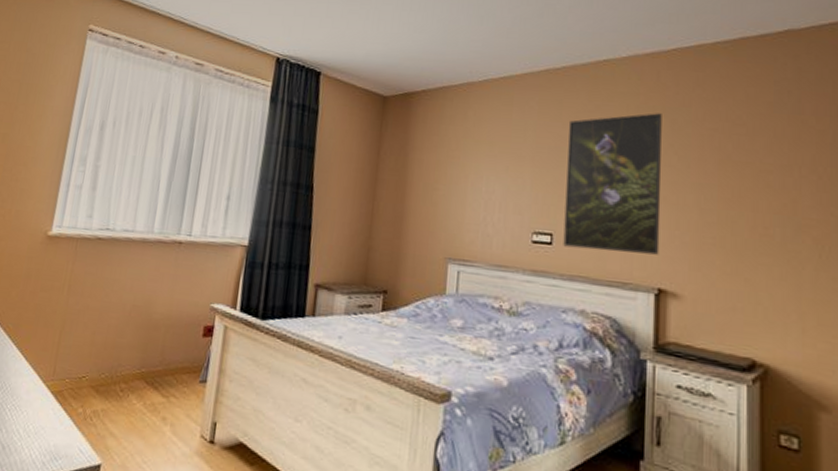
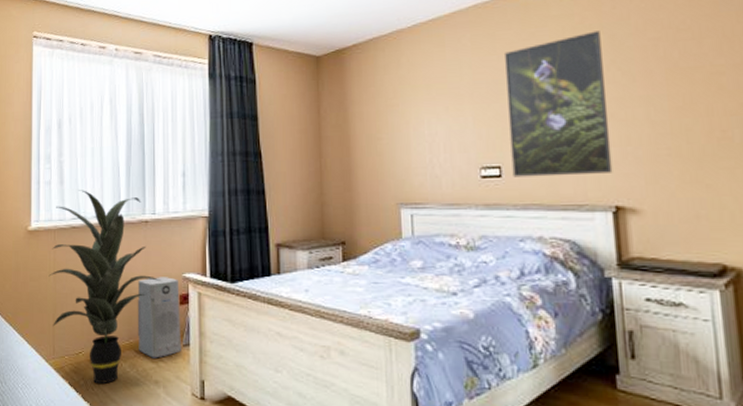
indoor plant: none [57,199,188,415] -> present [48,190,163,385]
air purifier: none [149,303,205,393] -> present [137,277,182,358]

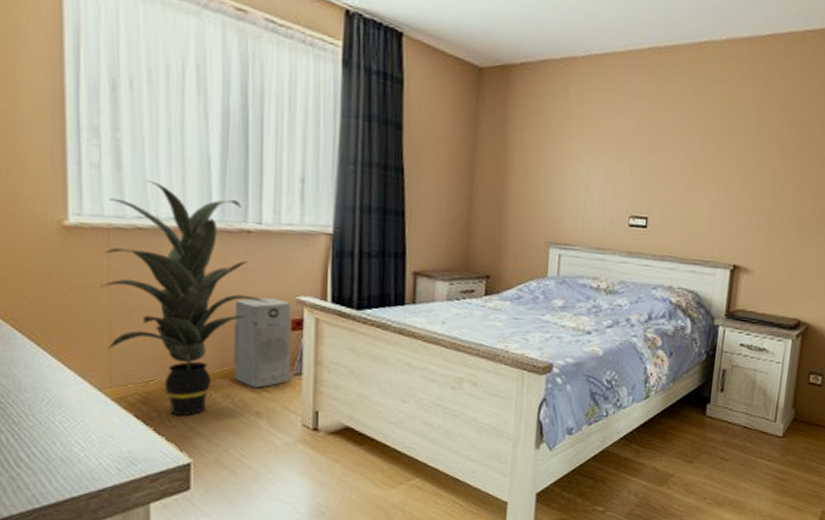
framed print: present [505,31,613,178] -> none [656,100,752,236]

